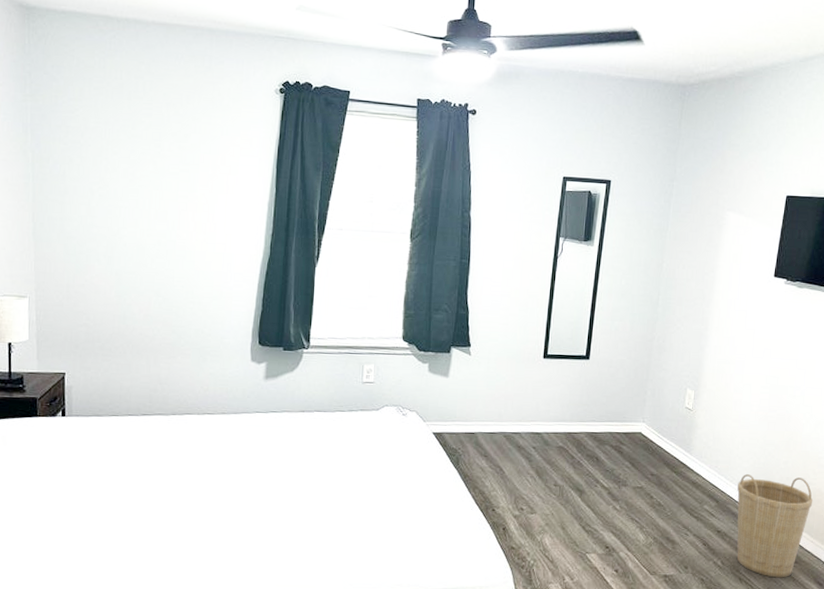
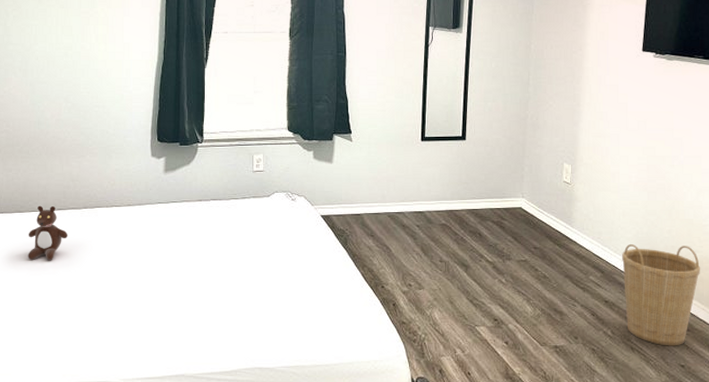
stuffed animal: none [105,409,153,471] -> present [28,205,68,261]

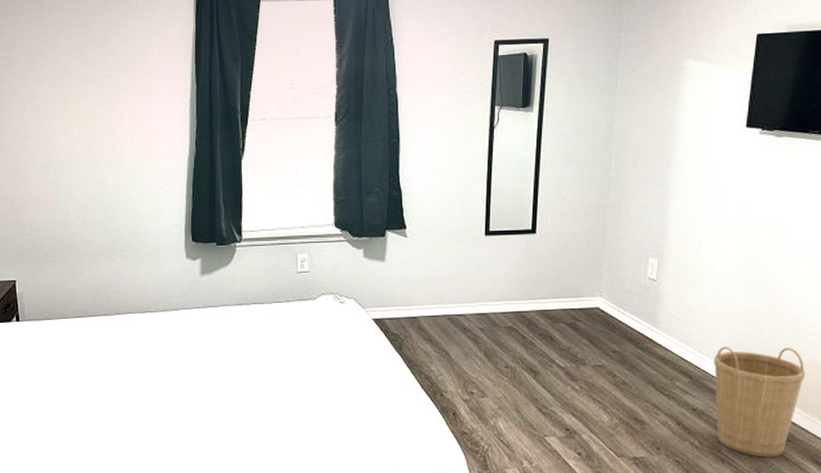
stuffed animal: present [28,205,68,261] -> none [58,312,101,370]

